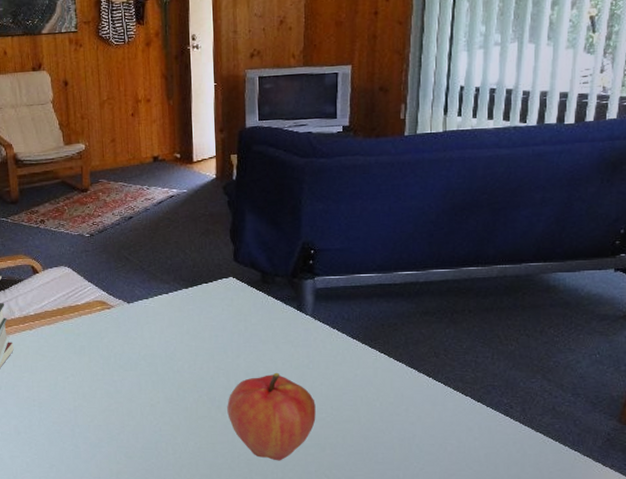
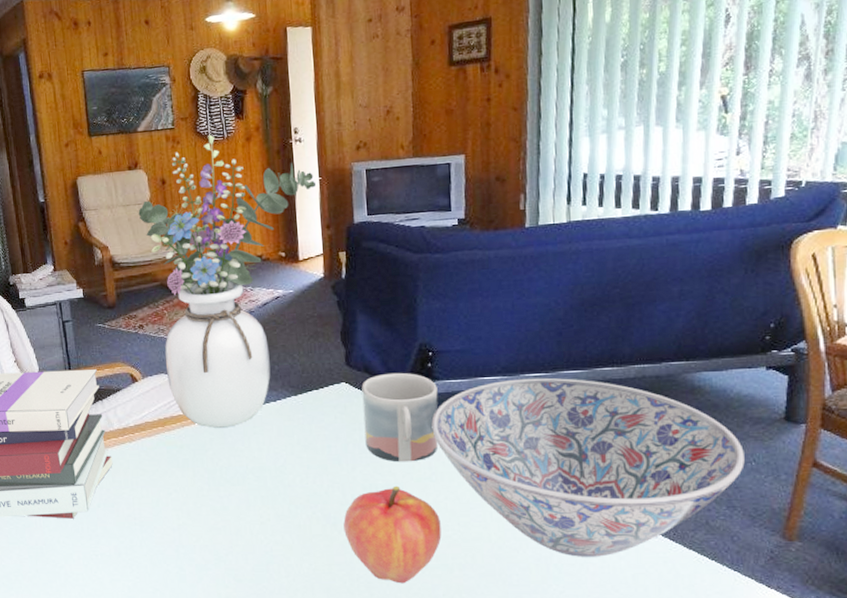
bouquet: none [41,39,211,317] -> present [138,135,316,428]
mug: none [248,268,318,351] -> present [361,372,439,462]
bowl: none [311,275,590,438] -> present [431,377,745,557]

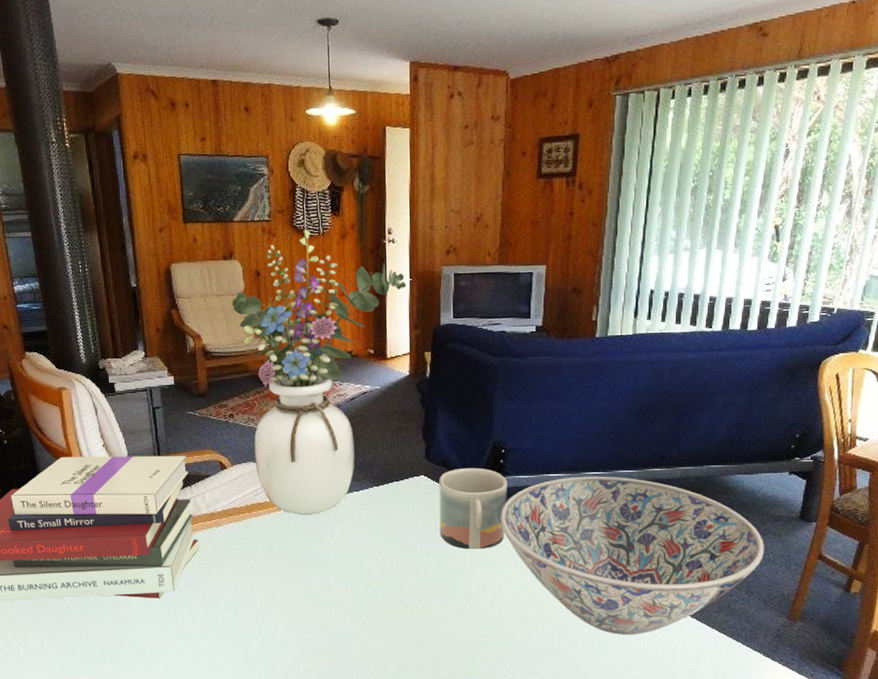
fruit: present [343,485,442,584] -> none [416,571,503,658]

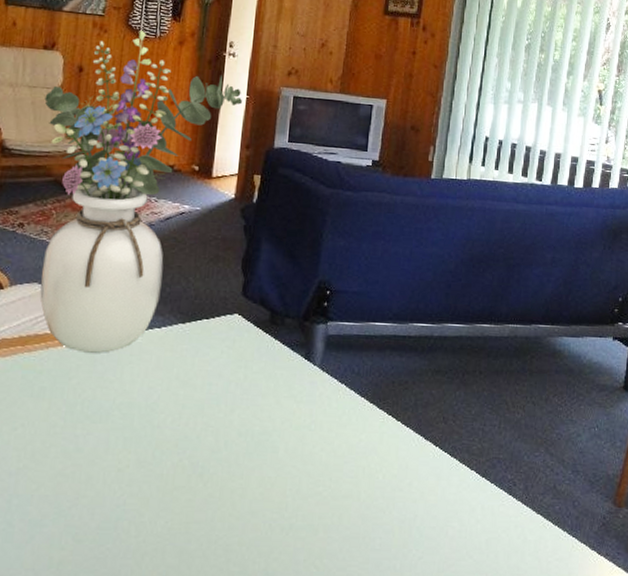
mug: present [439,467,508,550] -> none [249,308,330,408]
bowl: present [500,476,764,635] -> none [318,327,590,520]

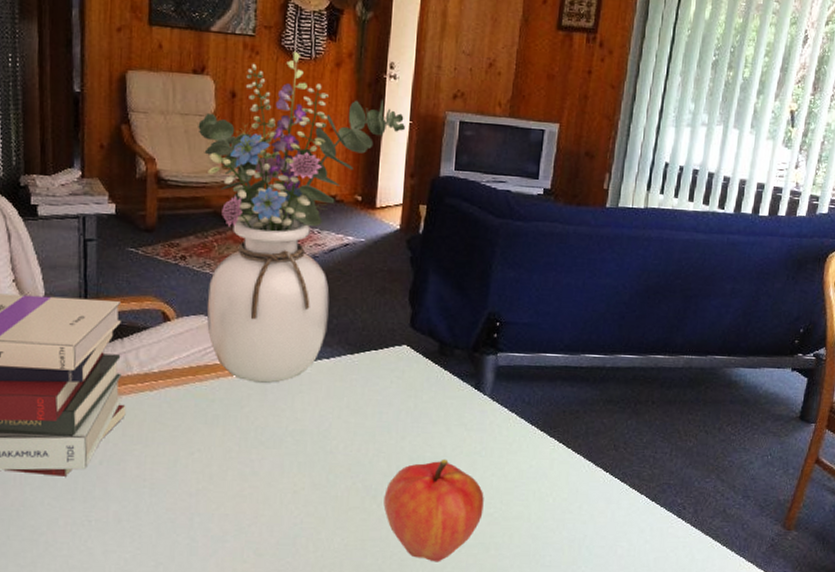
fruit: none [210,433,313,547] -> present [383,459,484,562]

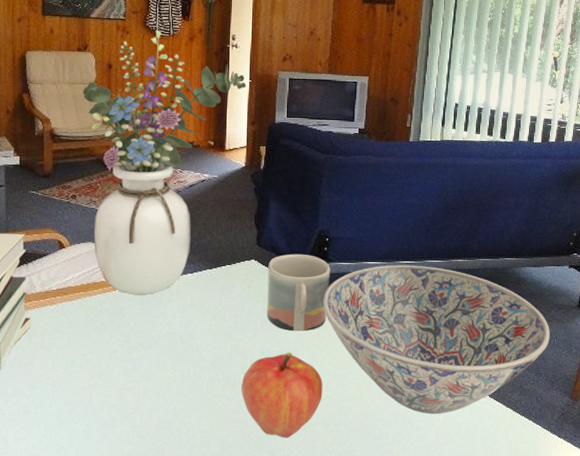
mug: none [419,339,500,435] -> present [267,253,330,332]
bowl: none [488,358,764,540] -> present [323,265,550,414]

